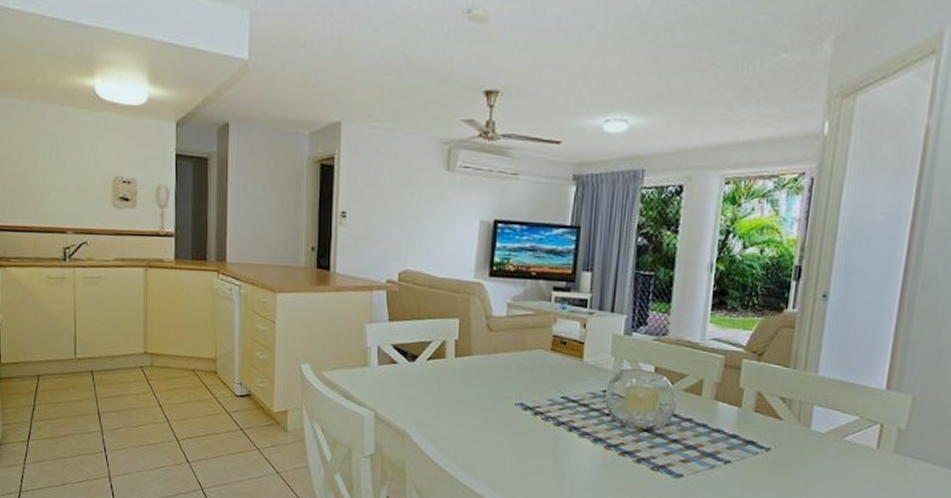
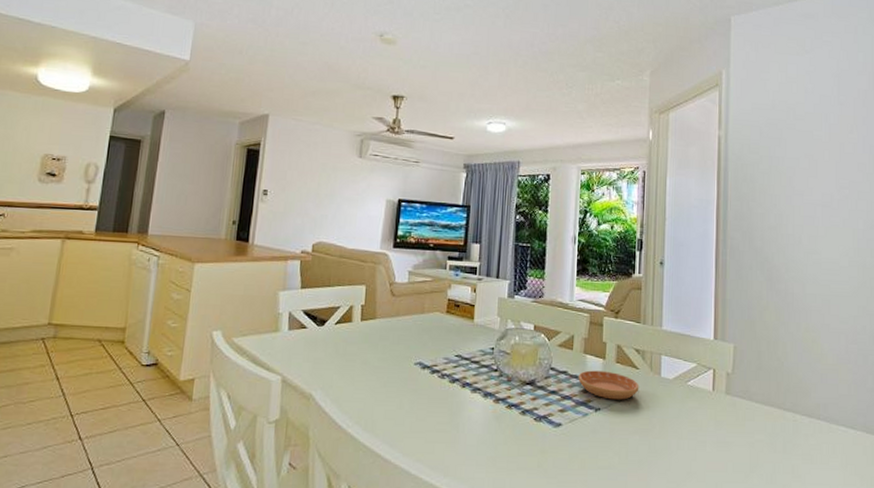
saucer: none [705,419,782,454] -> present [578,370,639,400]

